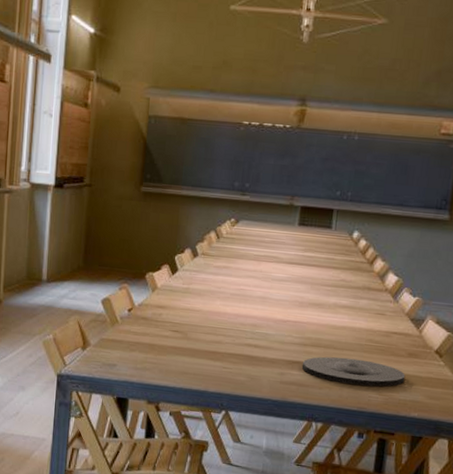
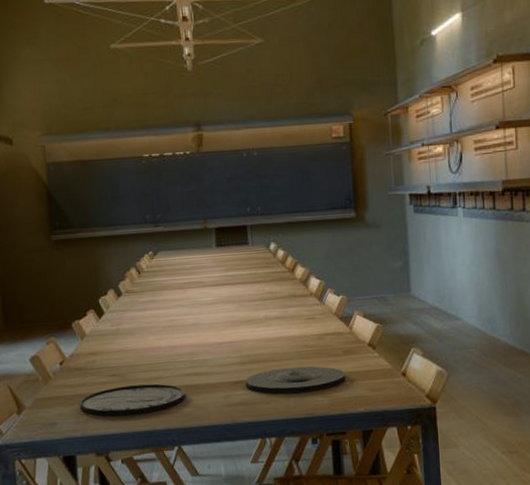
plate: none [139,342,242,374] -> present [79,383,186,416]

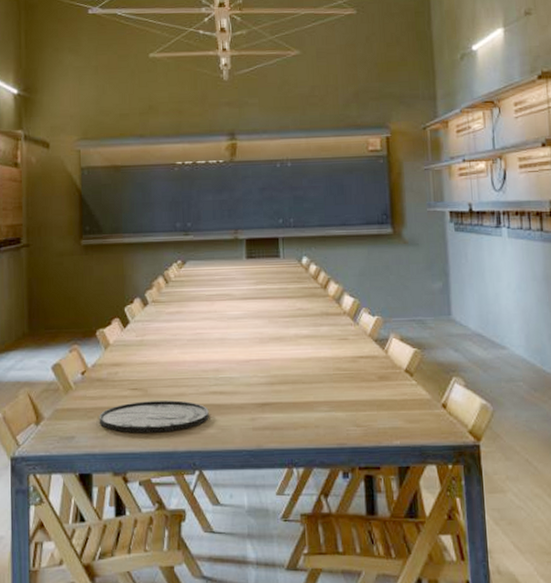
plate: present [245,366,346,394] -> none [272,391,380,420]

